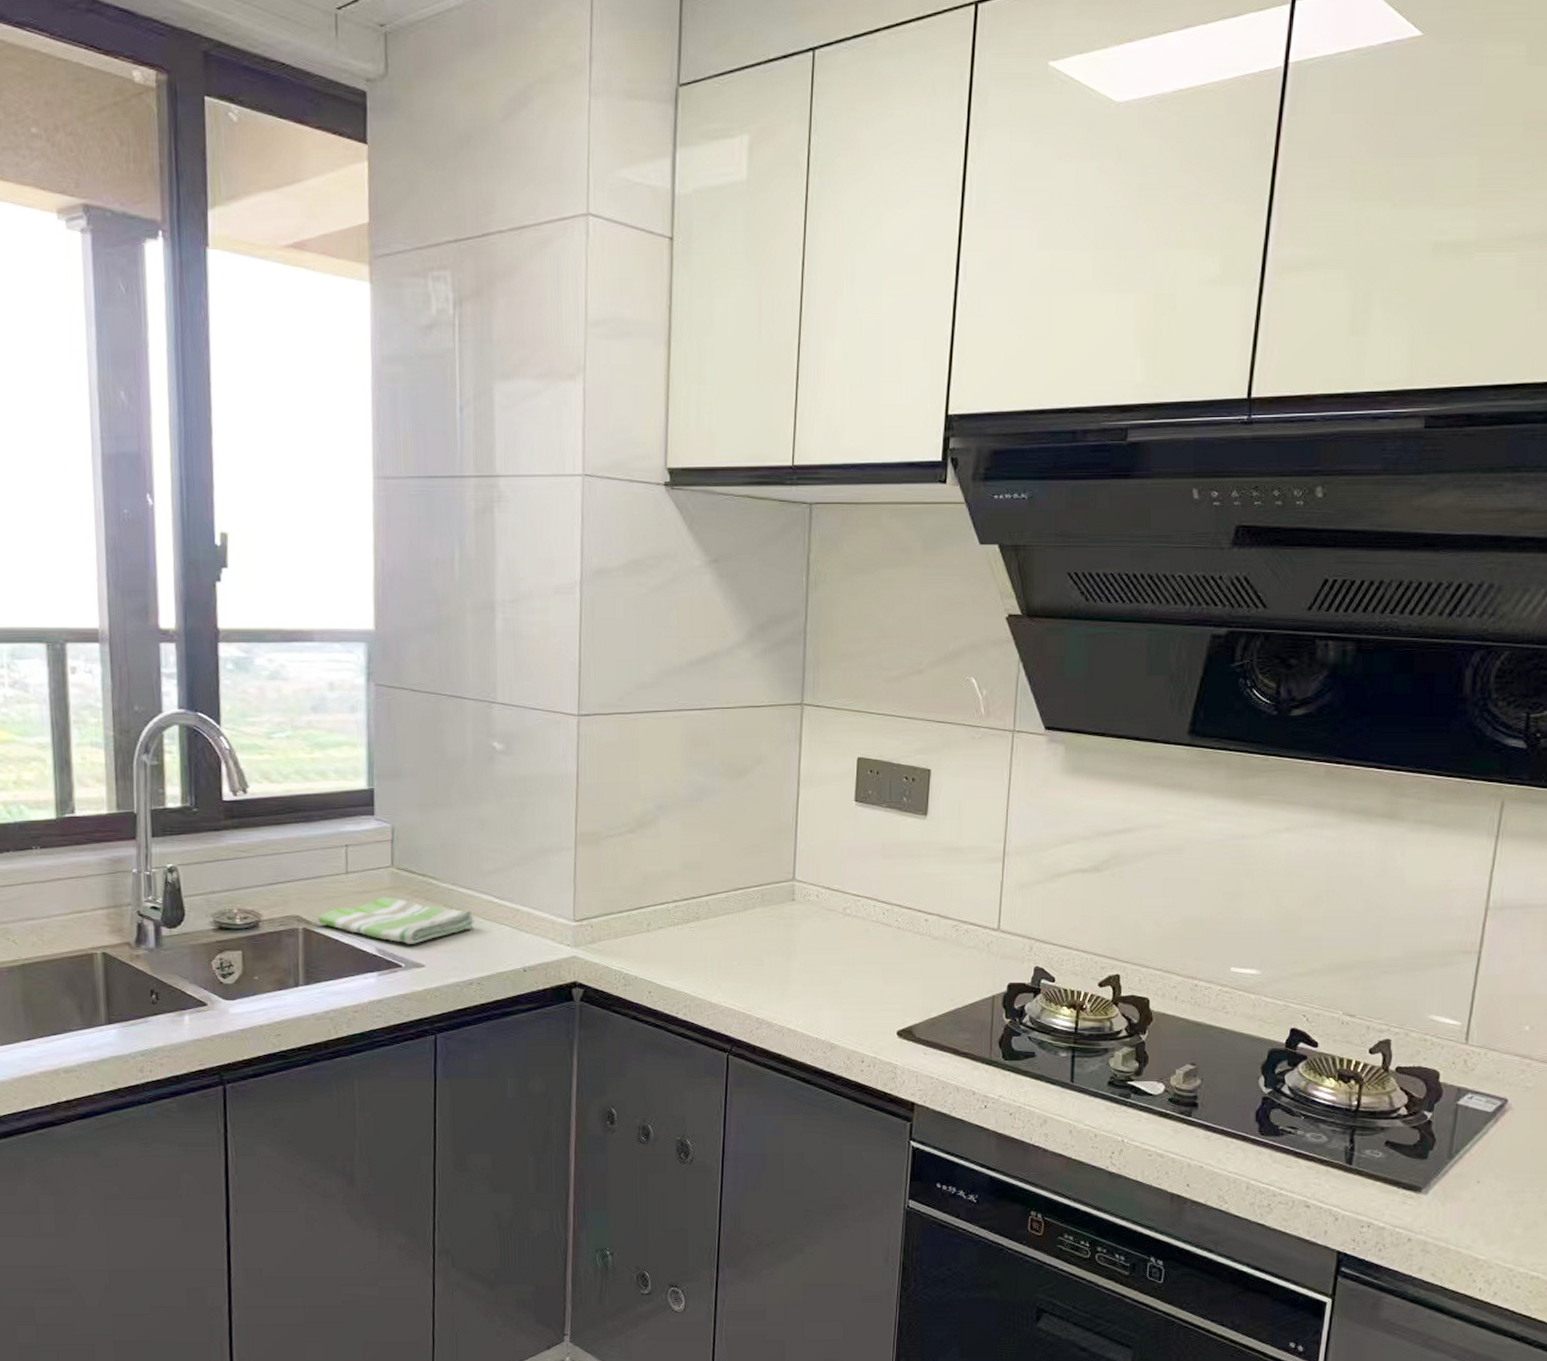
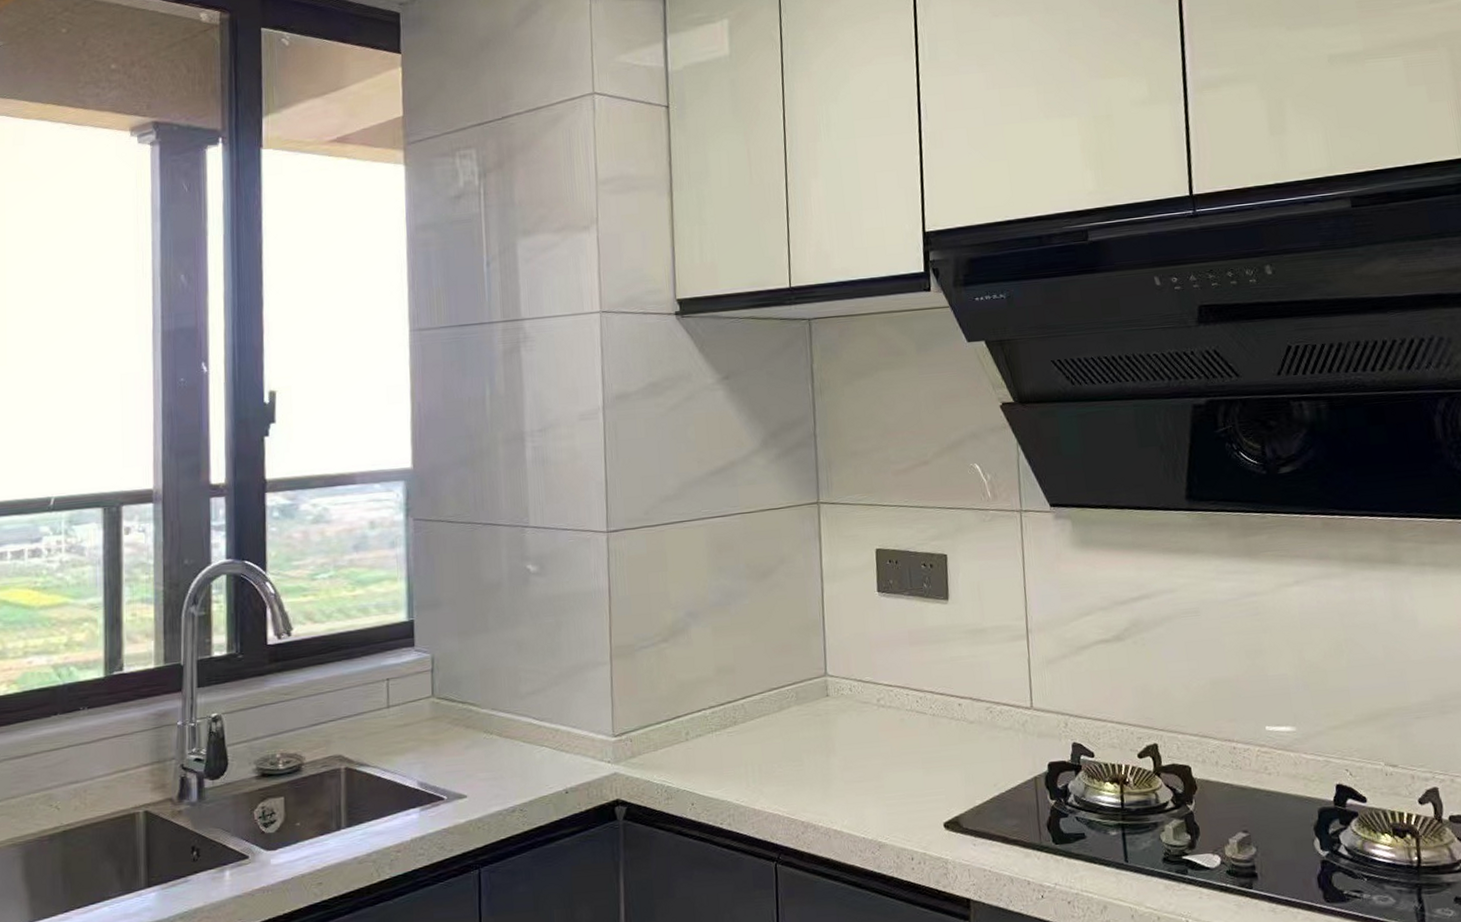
dish towel: present [317,896,474,944] -> none [360,727,515,775]

